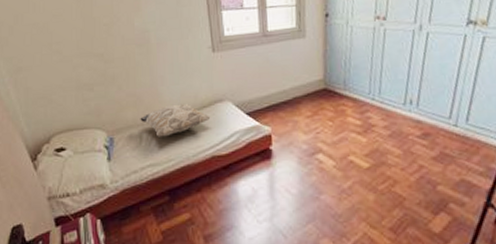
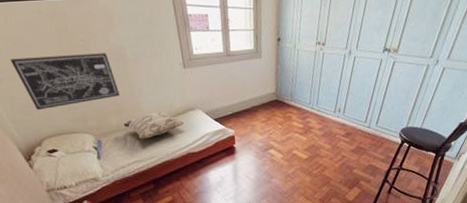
wall art: none [33,37,139,102] -> present [10,53,120,110]

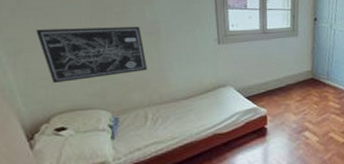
decorative pillow: present [123,111,185,139] -> none [146,87,214,117]

